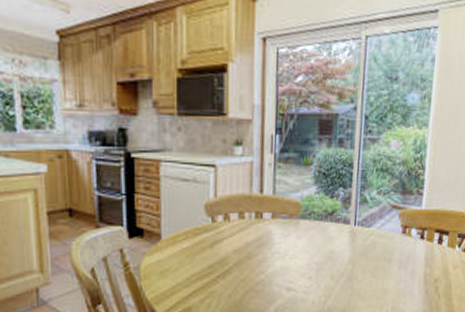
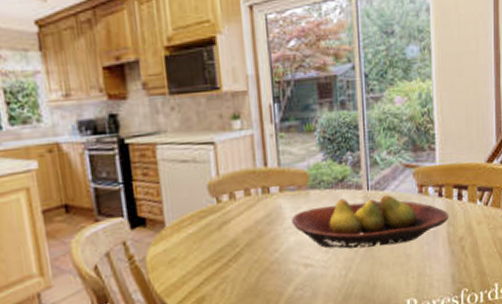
fruit bowl: none [280,231,428,279] -> present [292,194,450,249]

